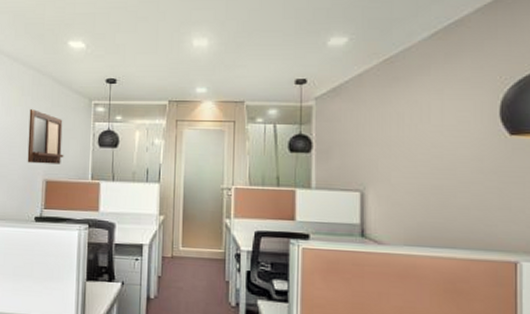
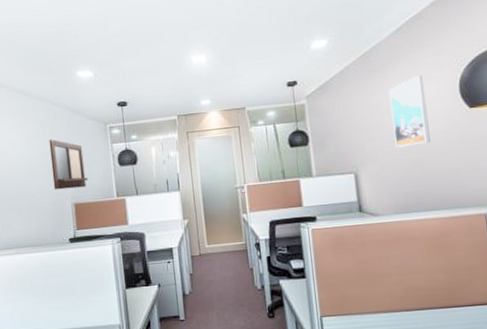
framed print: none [413,90,457,170] -> present [388,75,431,148]

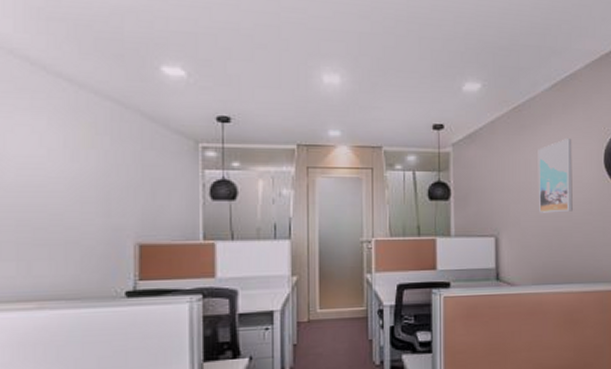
writing board: present [49,139,88,190] -> none [108,151,164,223]

